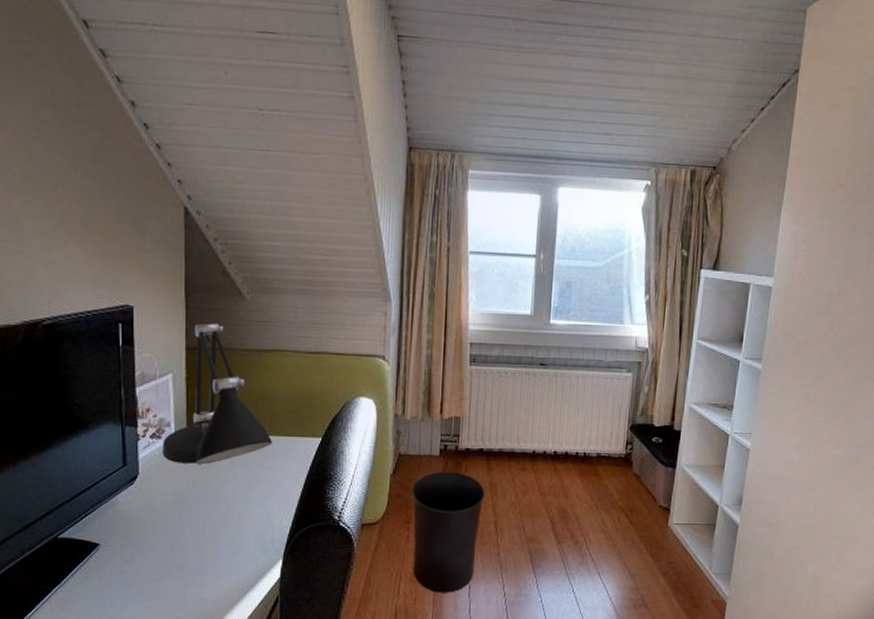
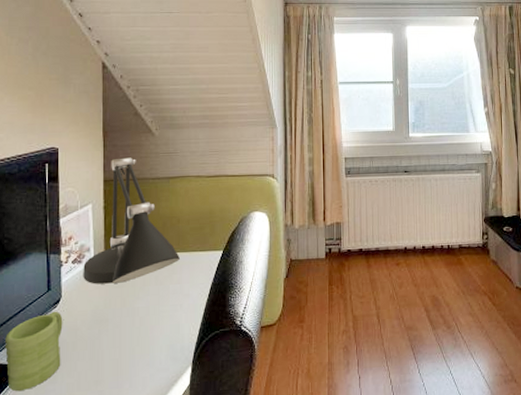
mug: none [78,488,141,569] -> present [5,311,63,392]
waste bin: present [412,471,485,593] -> none [304,271,367,386]

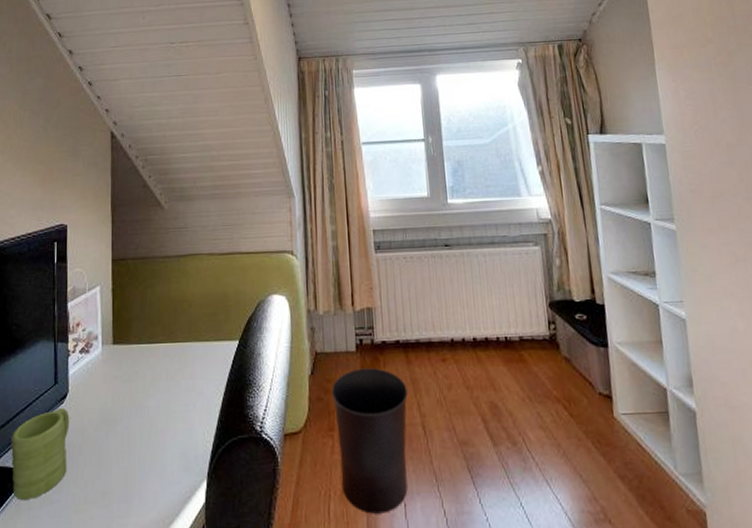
desk lamp: present [83,157,180,284] -> none [91,234,192,378]
waste bin: none [304,271,367,386] -> present [332,368,408,514]

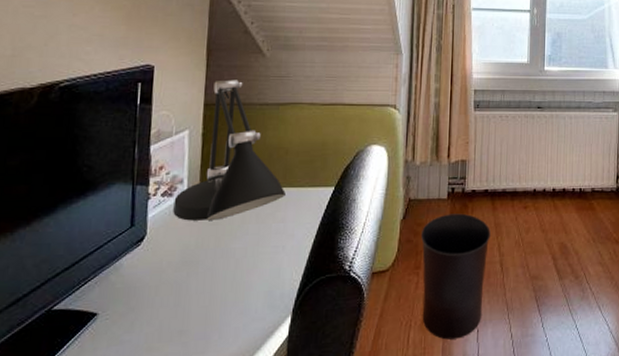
mug: present [11,407,70,501] -> none [75,250,147,342]
desk lamp: none [91,234,192,378] -> present [173,80,286,221]

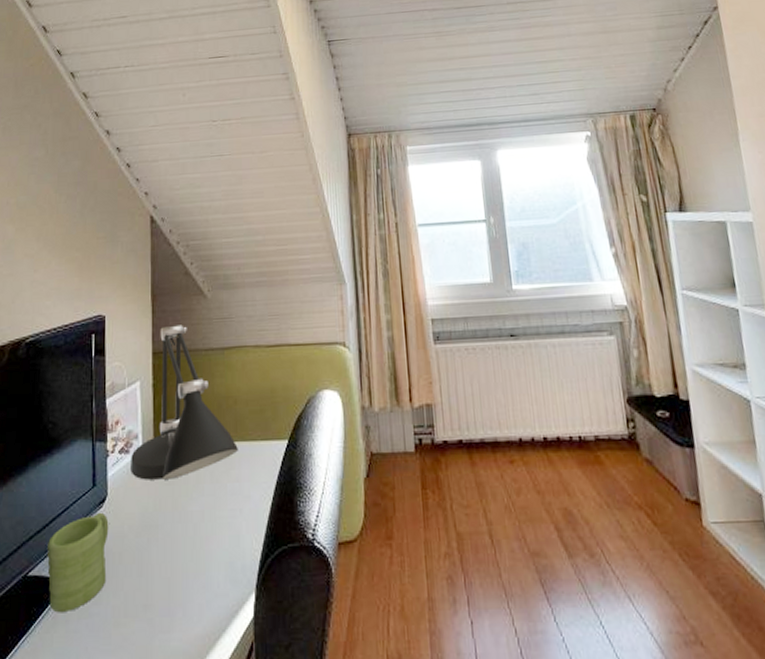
mug: none [75,250,147,342] -> present [47,512,109,613]
waste bin: present [421,213,491,340] -> none [389,470,474,632]

